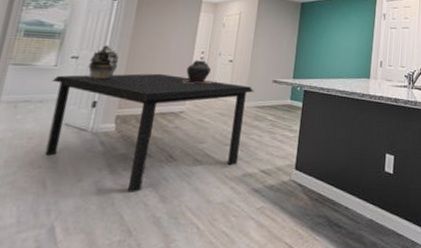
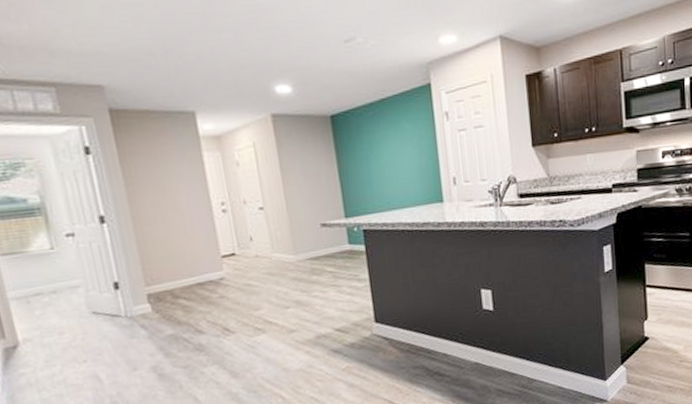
dining table: present [45,73,254,192] -> none [55,235,305,373]
decorative urn: present [88,45,120,80] -> none [89,213,126,258]
ceramic pot: present [182,60,211,85] -> none [209,213,246,247]

